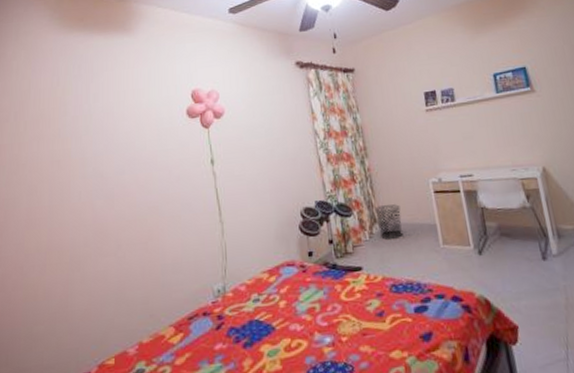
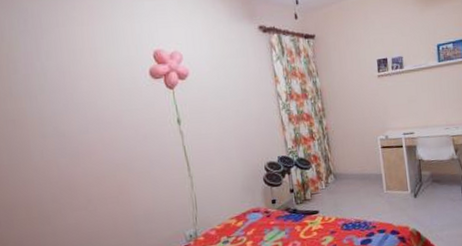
waste bin: present [375,204,404,240] -> none [330,158,354,188]

